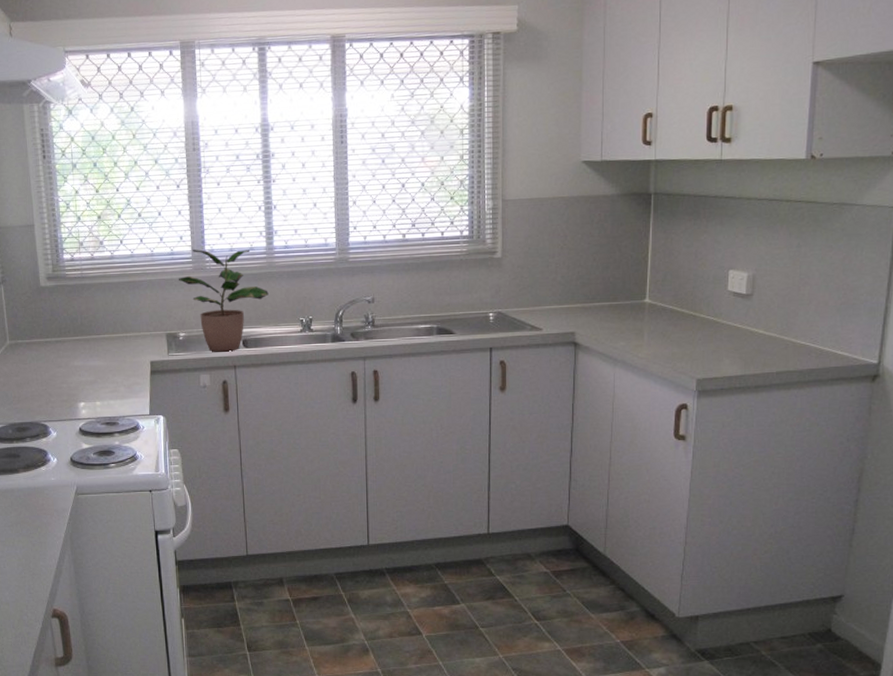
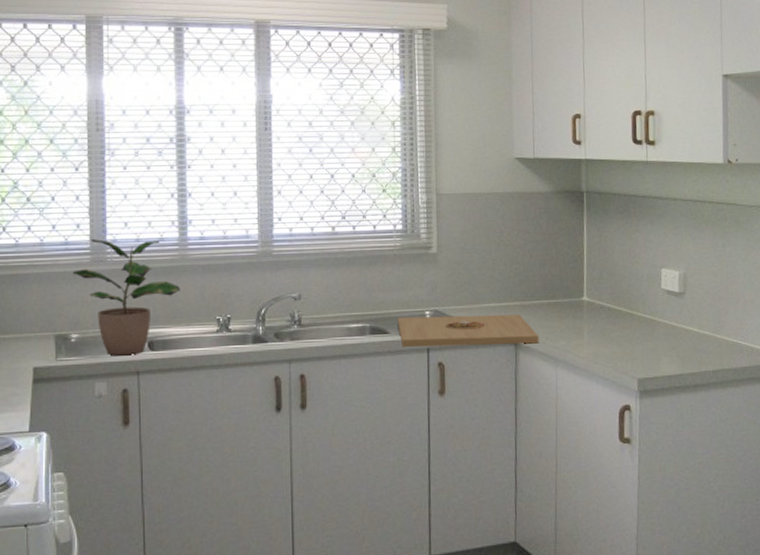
platter: none [462,316,598,347] -> present [397,314,539,348]

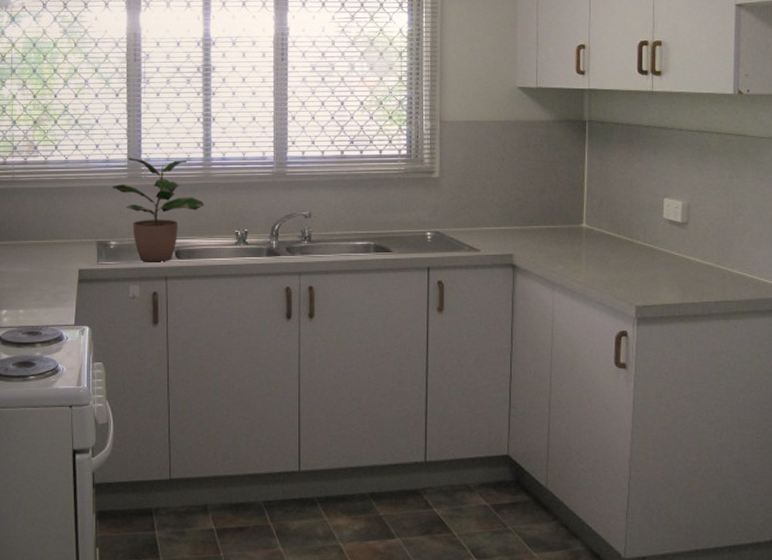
platter: present [397,314,539,348] -> none [400,237,537,267]

